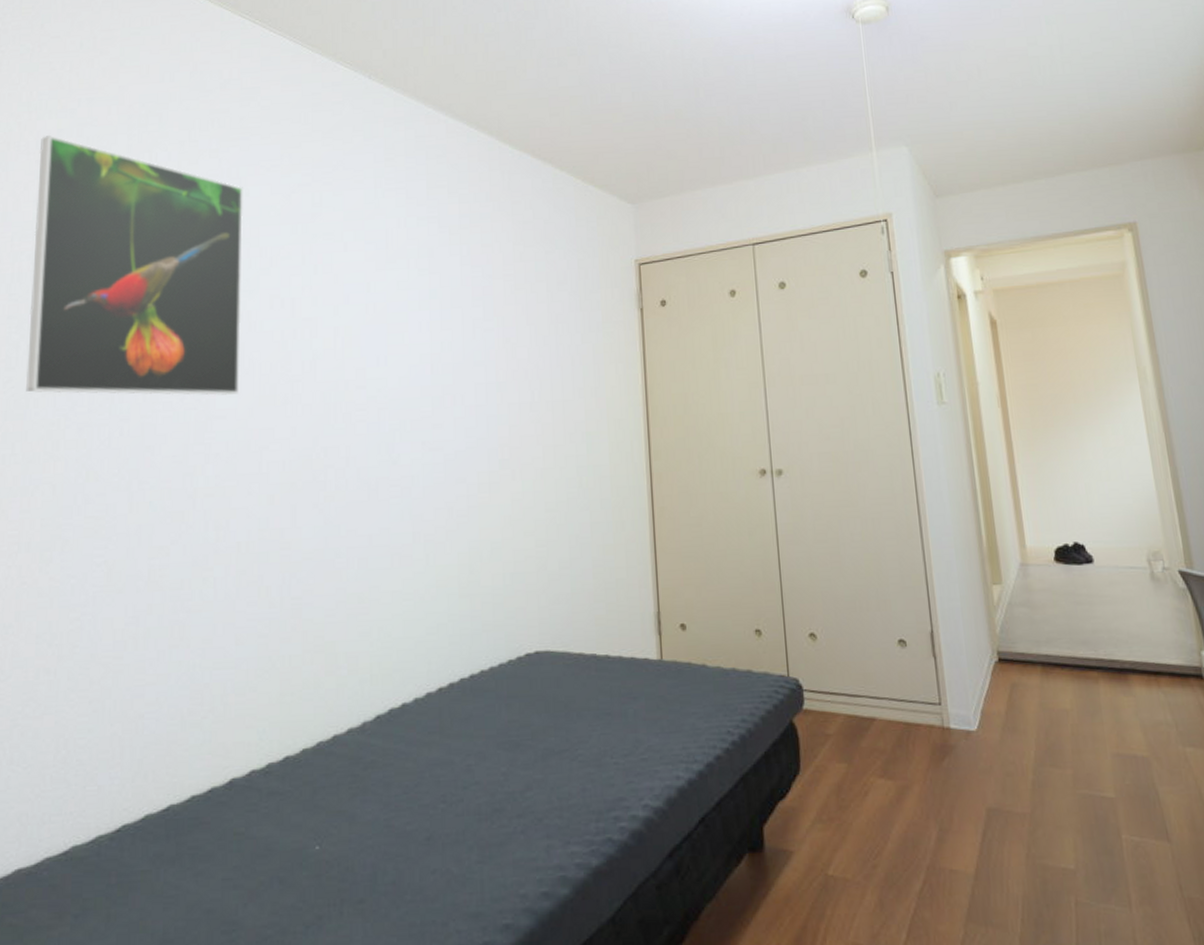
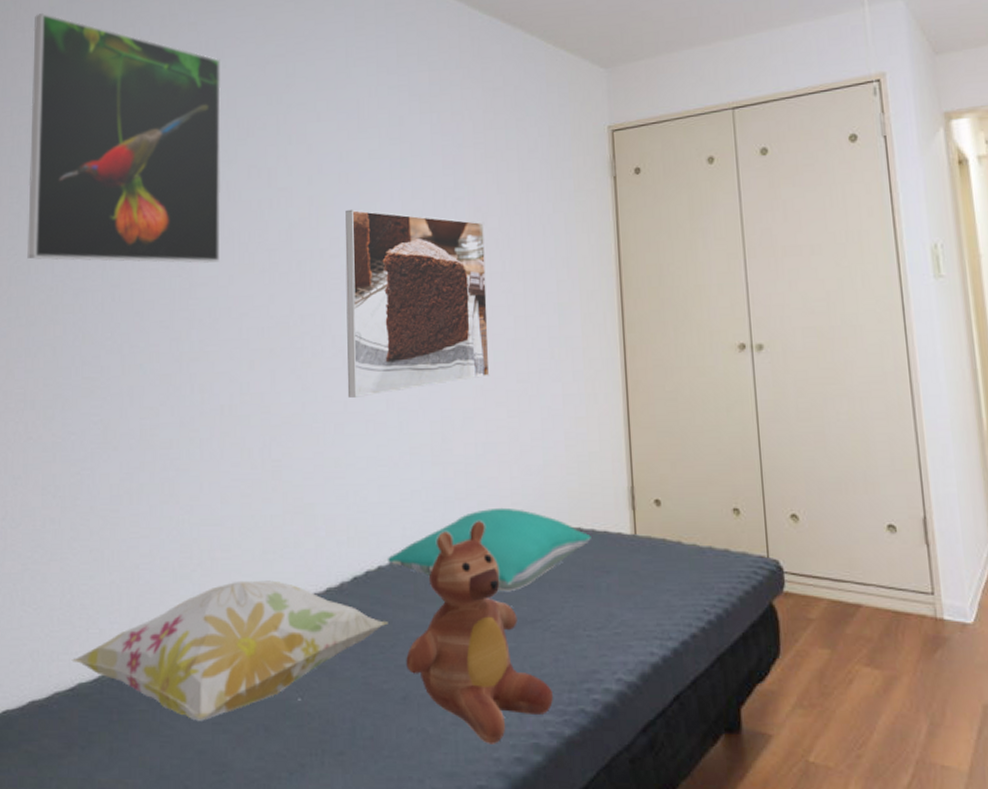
decorative pillow: none [65,723,413,878] -> present [71,580,388,721]
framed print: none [371,340,518,531] -> present [345,209,490,398]
pillow: none [411,637,619,724] -> present [387,507,591,592]
teddy bear: none [430,652,580,881] -> present [406,521,553,744]

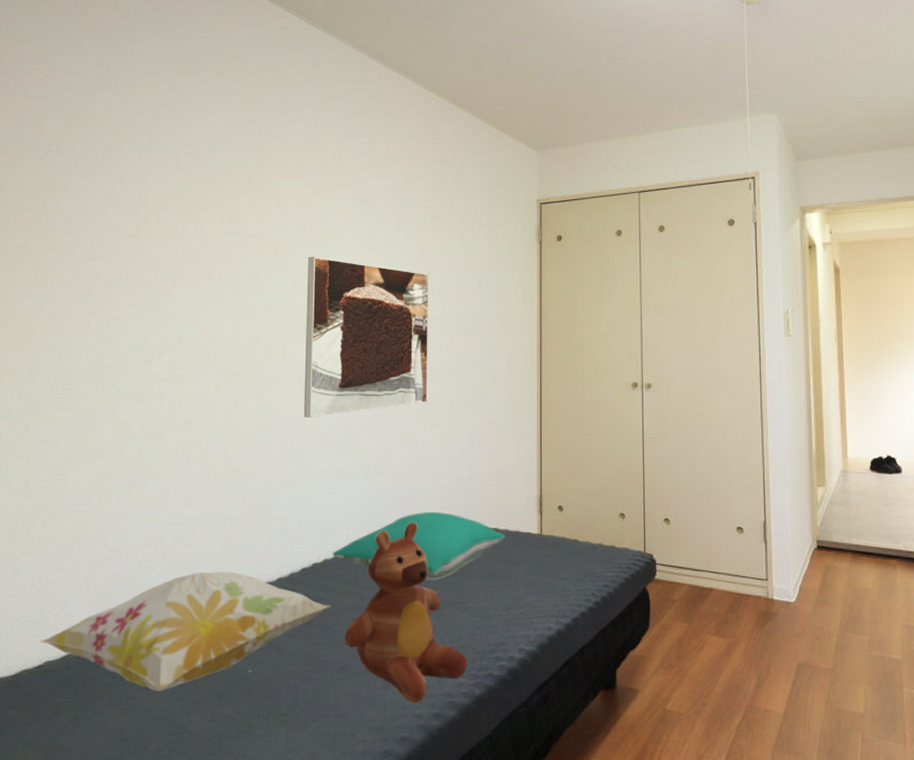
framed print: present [27,13,222,264] -> none [6,60,199,296]

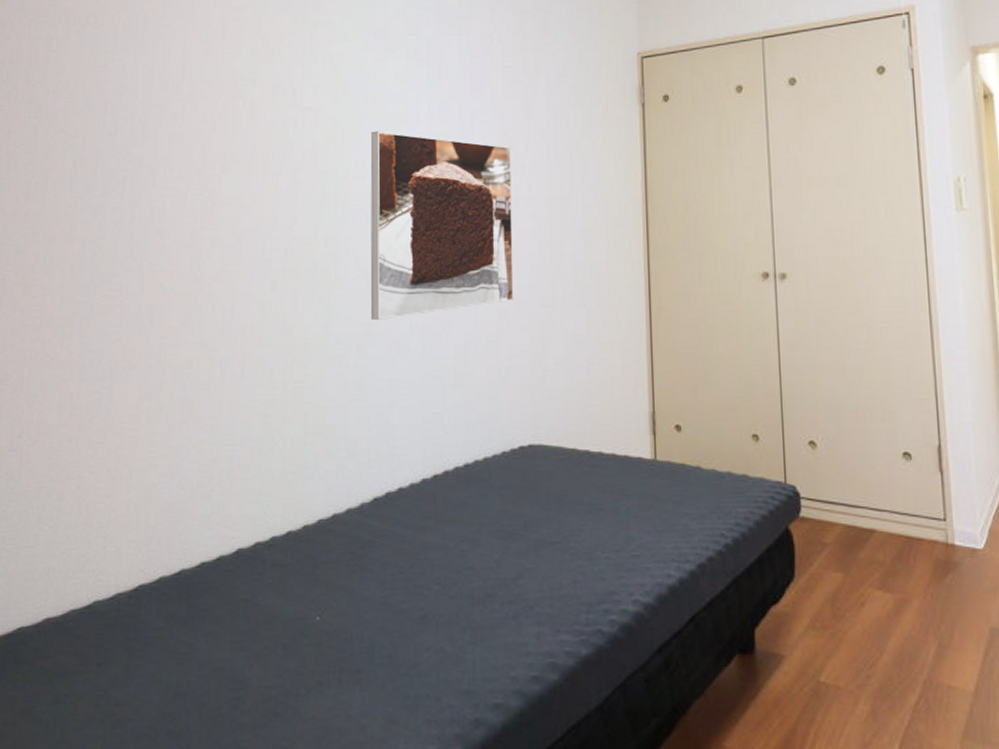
decorative pillow: present [40,571,331,691] -> none [88,500,408,639]
pillow: present [332,511,505,580] -> none [407,431,612,514]
teddy bear: present [345,522,467,703] -> none [425,444,570,663]

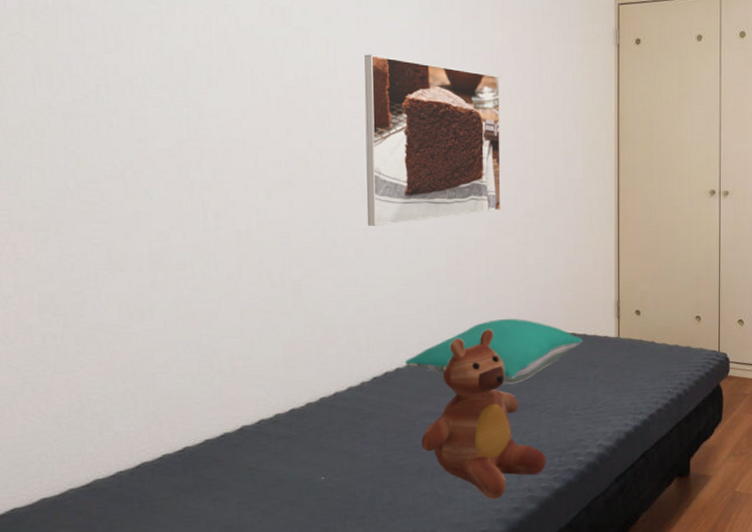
pillow: none [407,431,612,514] -> present [404,318,583,385]
teddy bear: none [425,444,570,663] -> present [421,329,546,500]

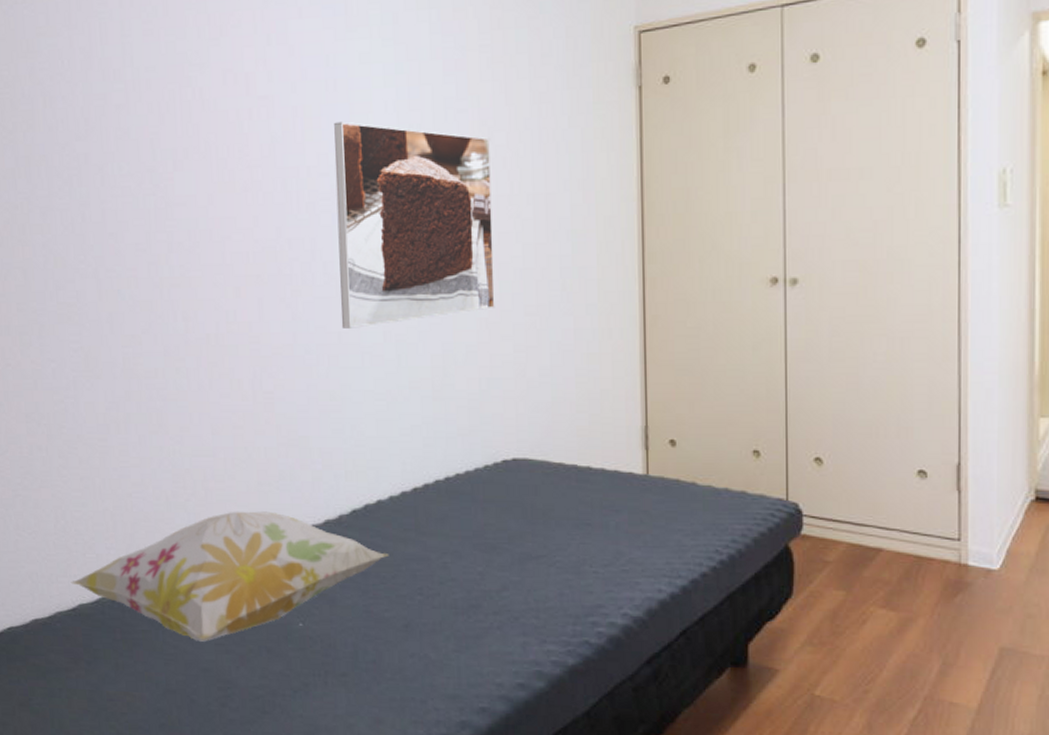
decorative pillow: none [85,383,406,502] -> present [70,511,389,642]
pillow: present [404,318,583,385] -> none [386,444,601,528]
teddy bear: present [421,329,546,500] -> none [407,457,557,671]

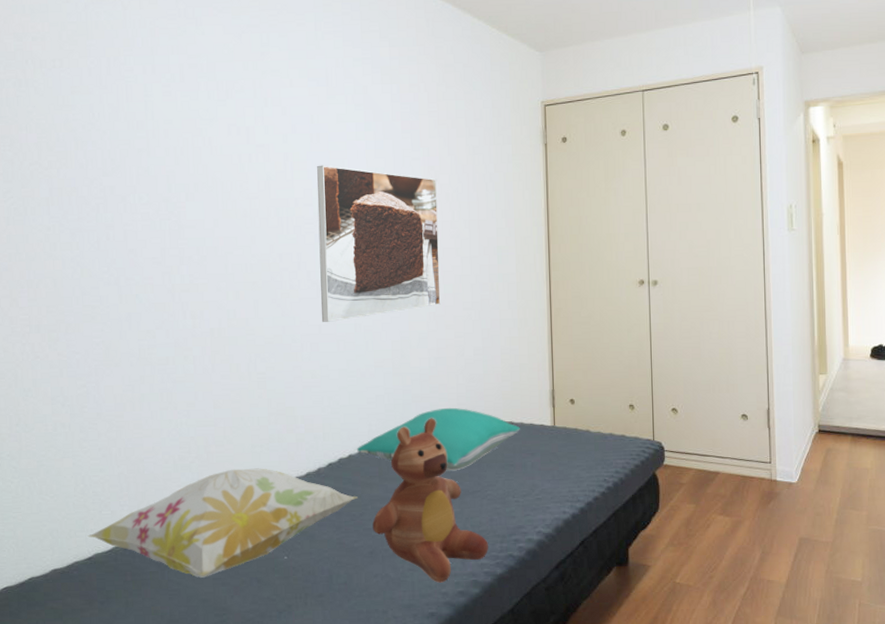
pillow: none [386,444,601,528] -> present [356,407,520,471]
teddy bear: none [407,457,557,671] -> present [372,418,488,583]

